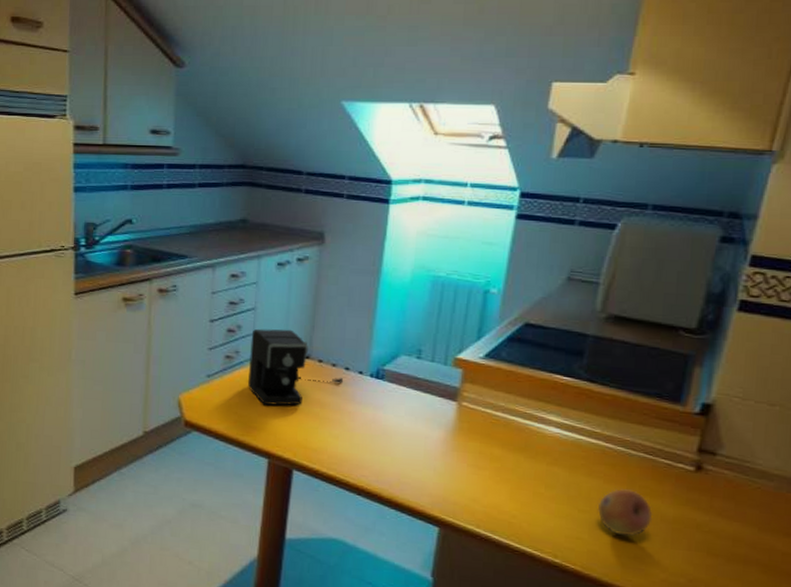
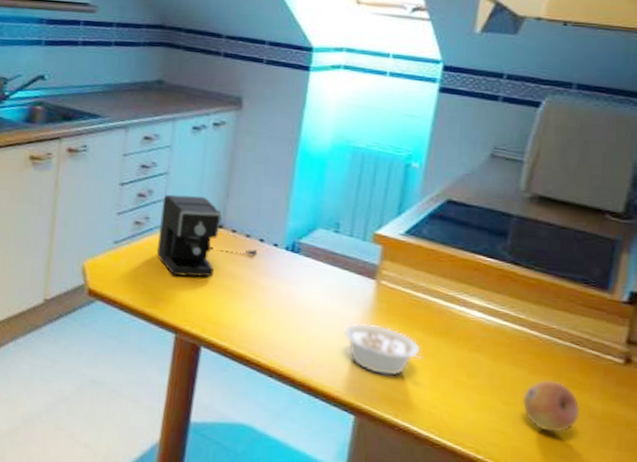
legume: none [428,442,503,490] -> present [344,323,423,376]

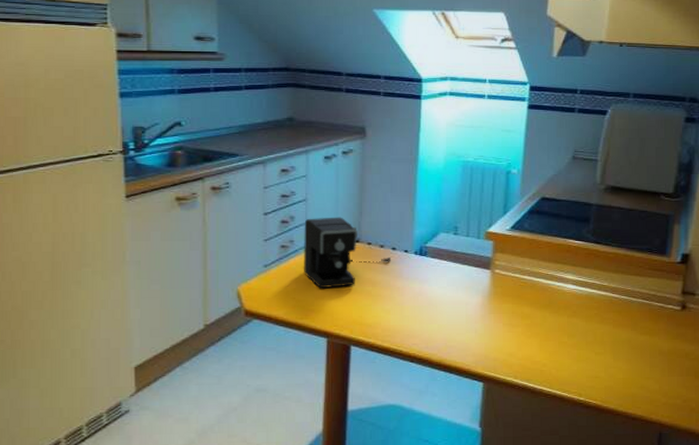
legume: present [344,323,423,376] -> none [469,306,533,346]
fruit: present [522,380,581,434] -> none [610,331,653,371]

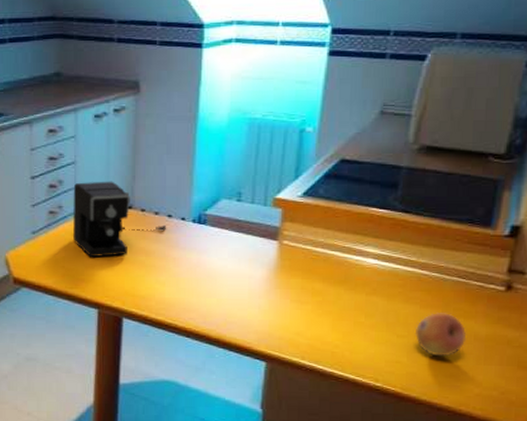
fruit: none [610,331,653,371] -> present [414,313,467,357]

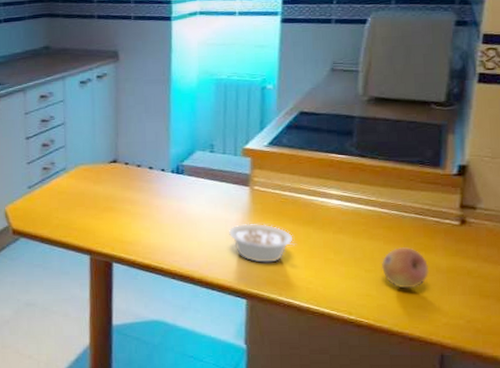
coffee maker: present [73,181,167,258] -> none [63,138,149,208]
legume: none [252,280,325,324] -> present [229,223,296,263]

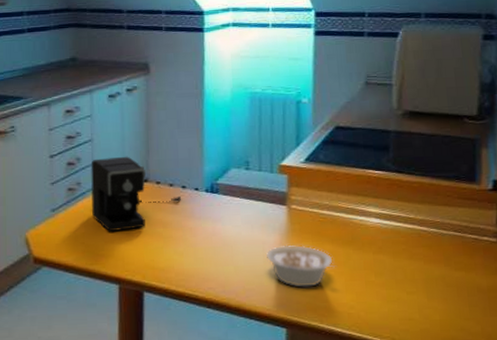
coffee maker: none [63,138,149,208] -> present [91,156,182,232]
fruit: present [380,247,430,289] -> none [422,267,471,311]

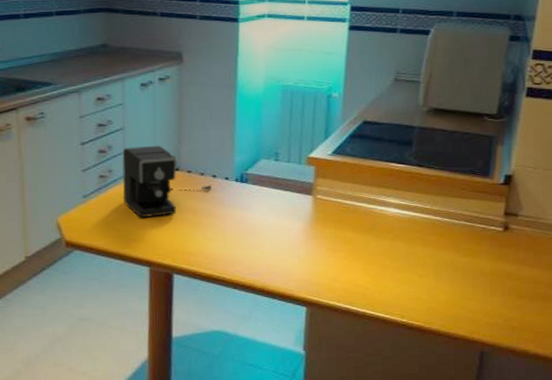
legume: present [266,244,336,287] -> none [291,232,355,271]

